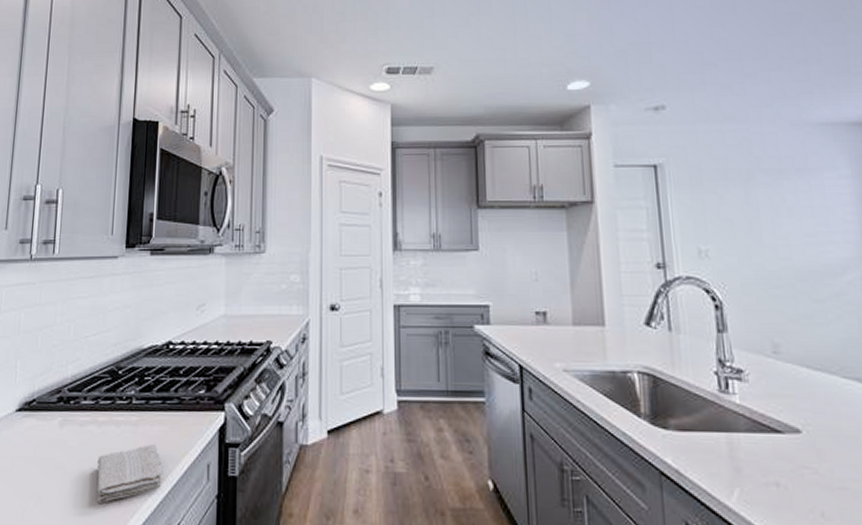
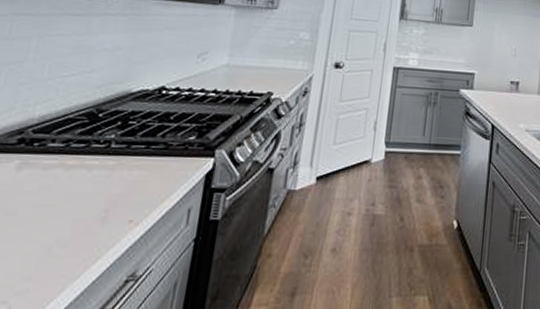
washcloth: present [96,444,163,503] -> none [53,189,138,250]

